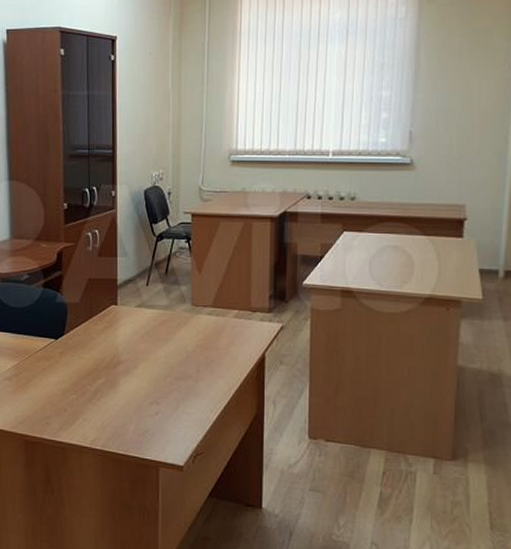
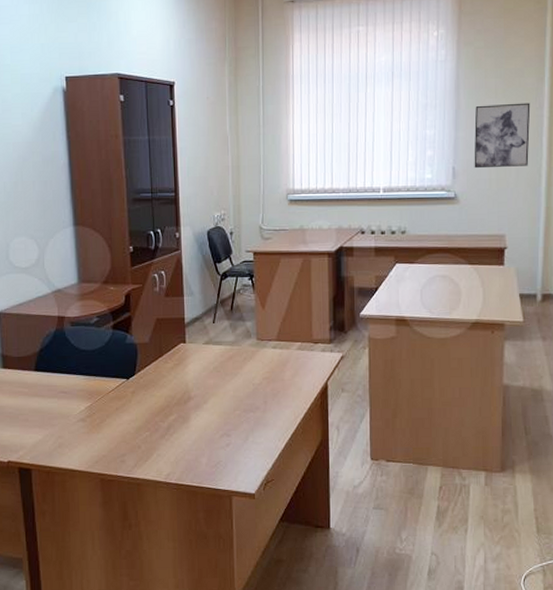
wall art: none [433,64,499,133] -> present [474,102,531,169]

